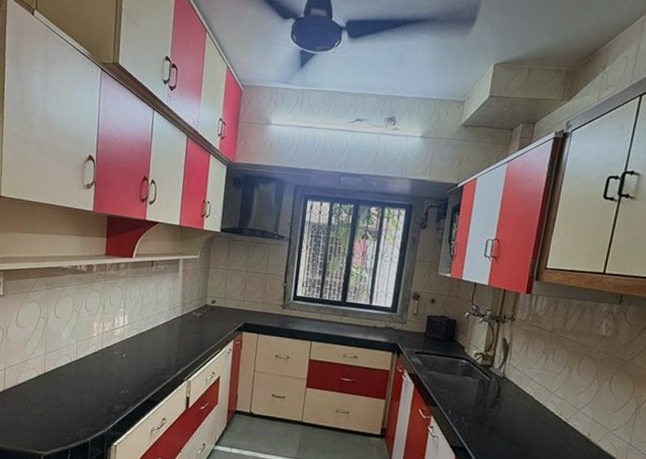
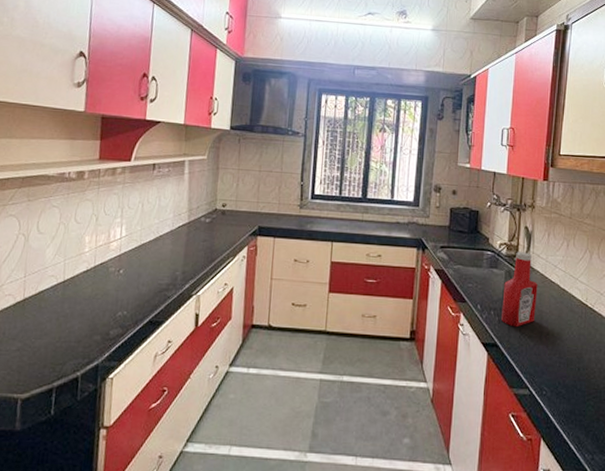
ketchup bottle: none [471,362,512,434] -> present [501,252,538,327]

